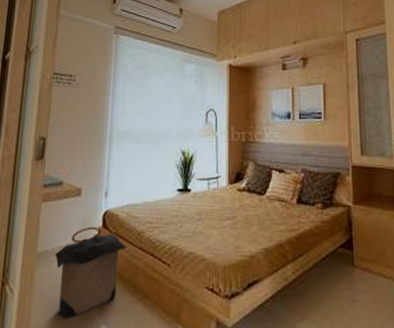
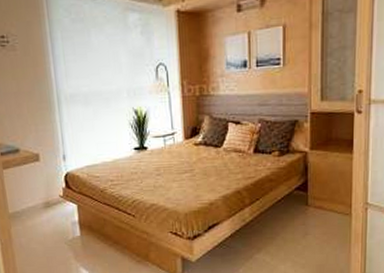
laundry hamper: present [54,226,128,319] -> none [25,188,93,265]

